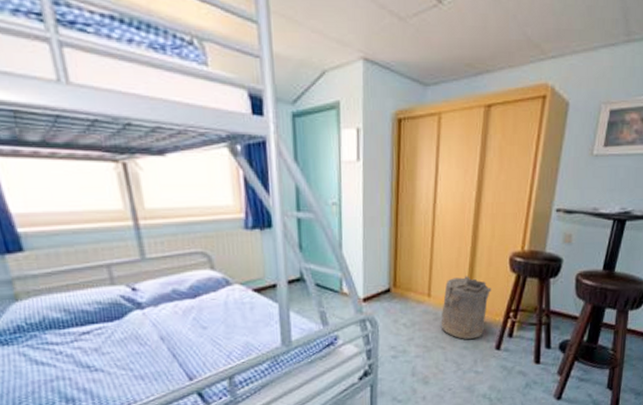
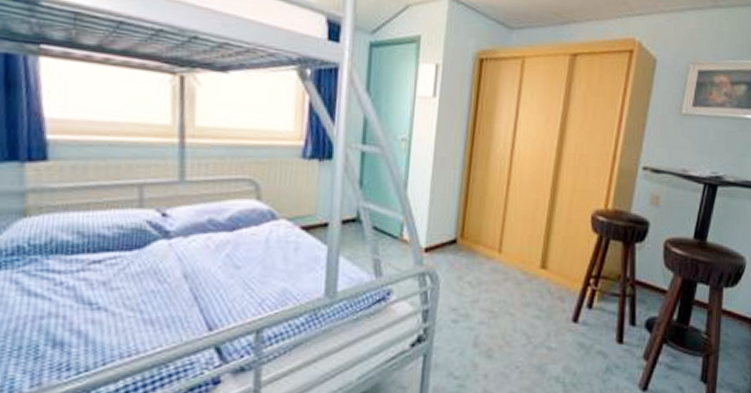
laundry hamper: present [440,276,492,339] -> none [511,232,571,306]

